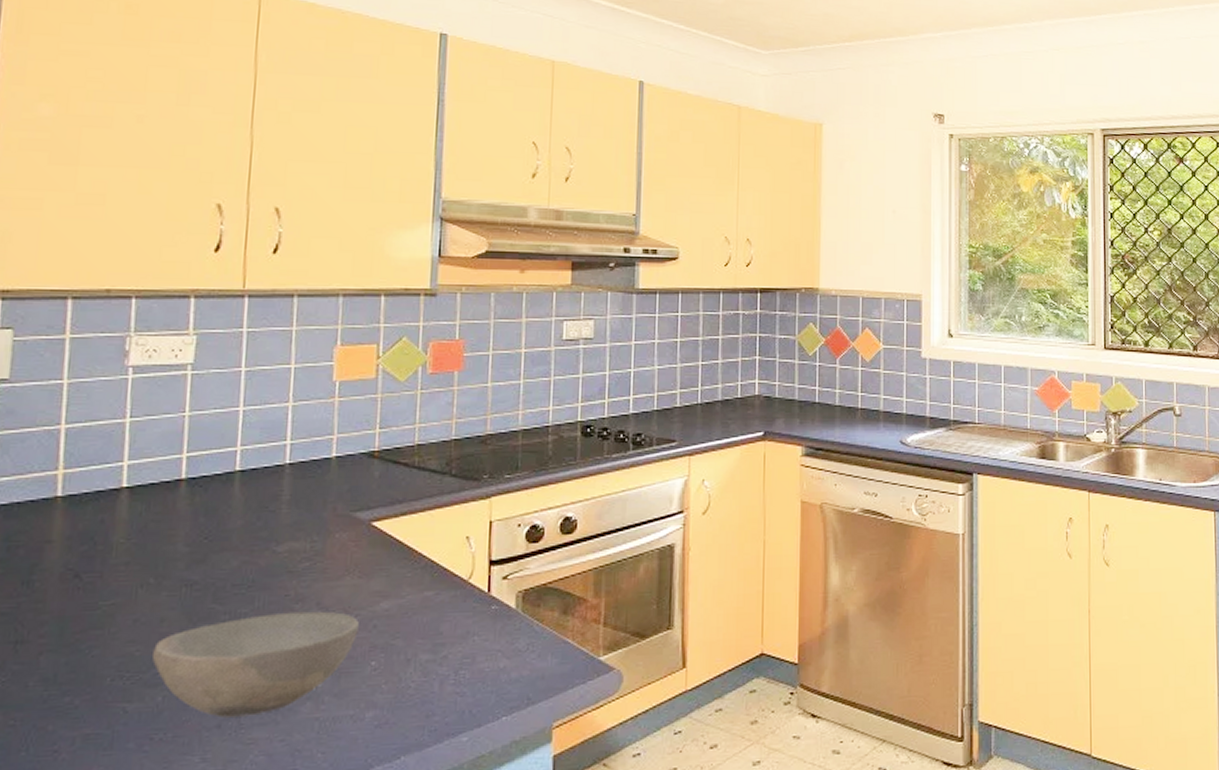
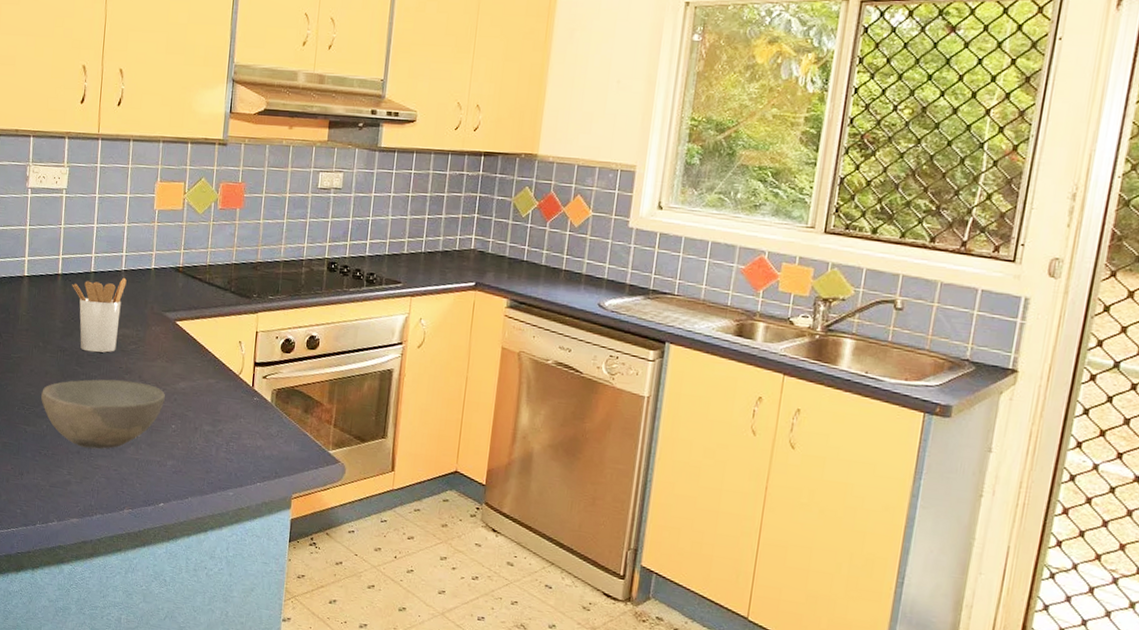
utensil holder: none [204,473,293,581] -> present [72,277,127,353]

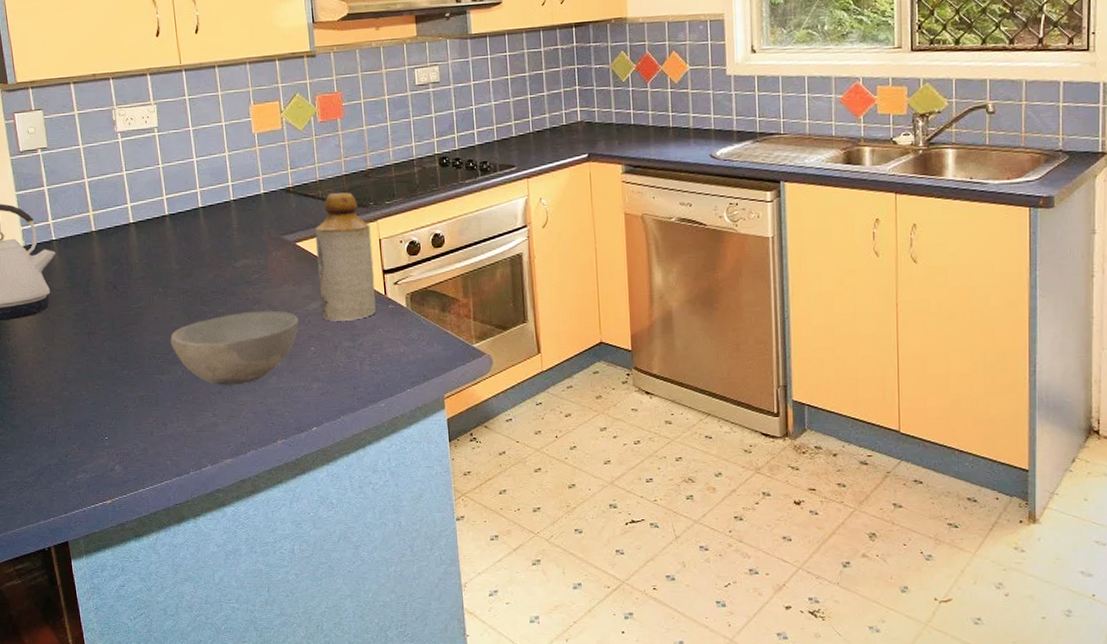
utensil holder: present [72,277,127,353] -> none [181,207,240,289]
bottle: none [188,279,250,406] -> present [315,192,376,321]

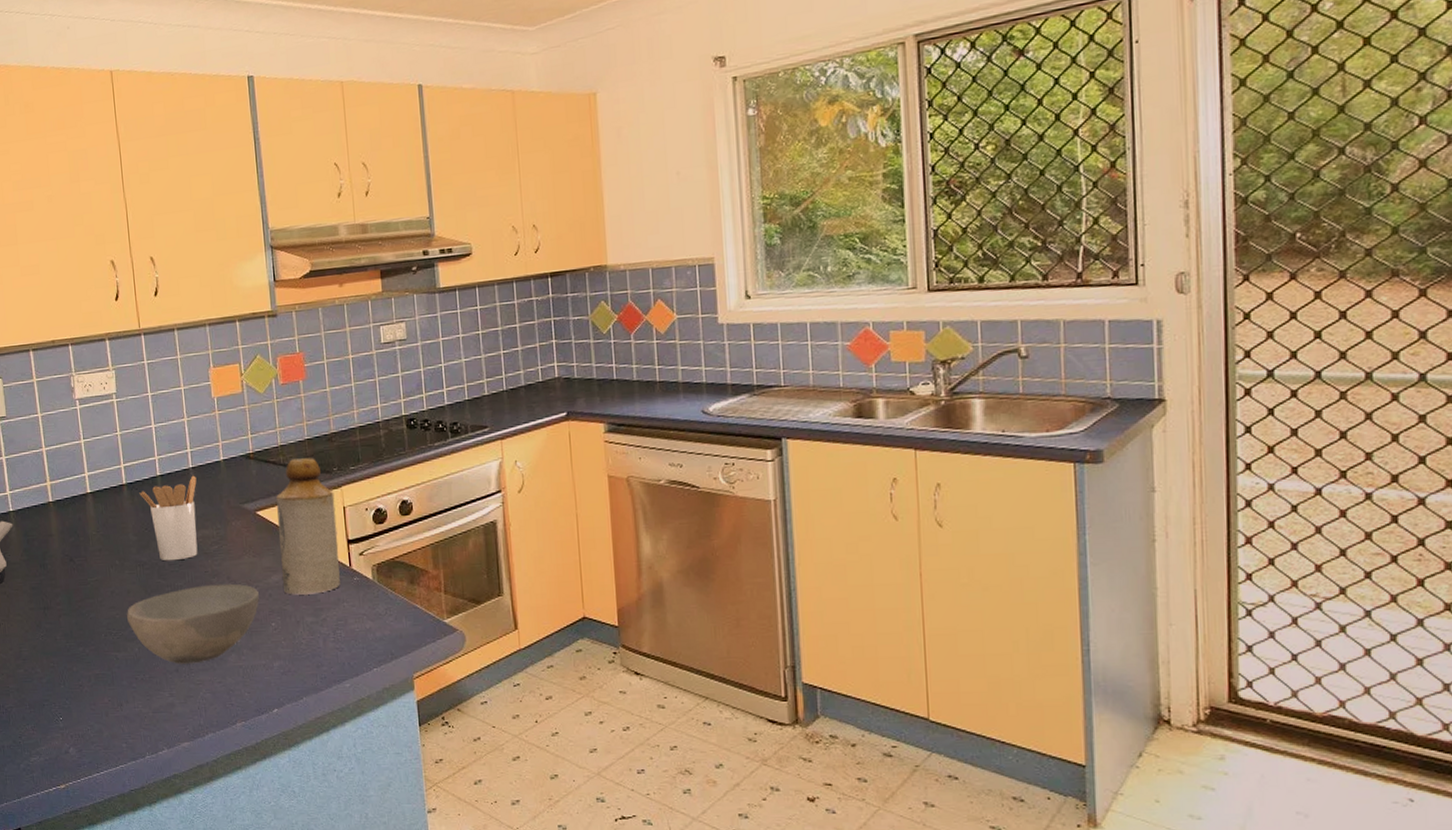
utensil holder: none [181,207,240,289] -> present [139,475,198,561]

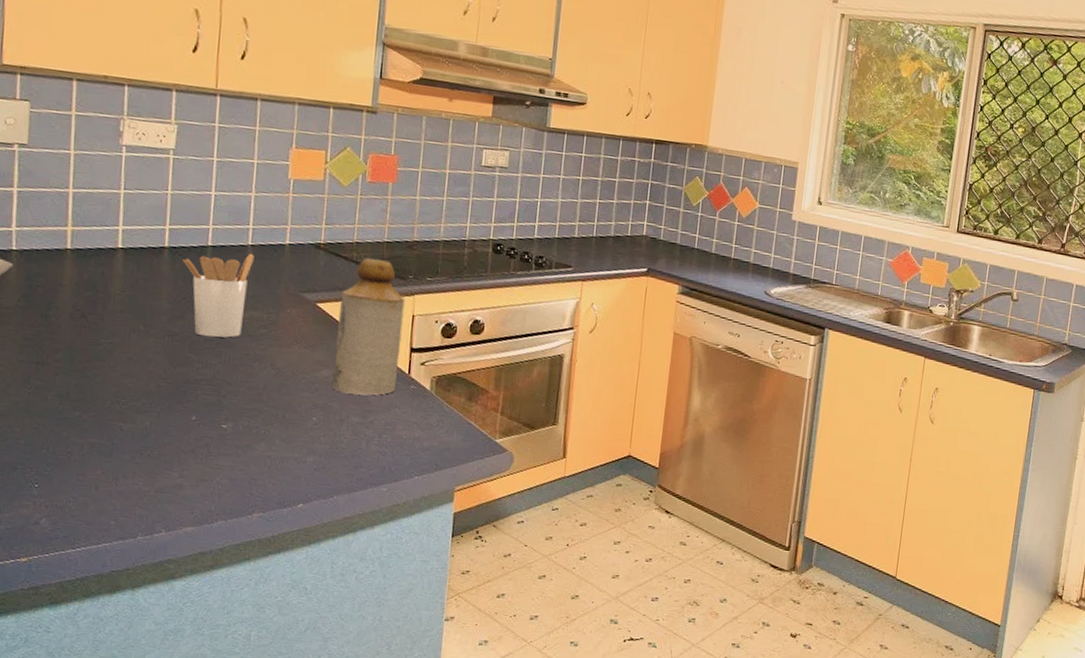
bowl: present [127,583,259,664] -> none [142,367,304,447]

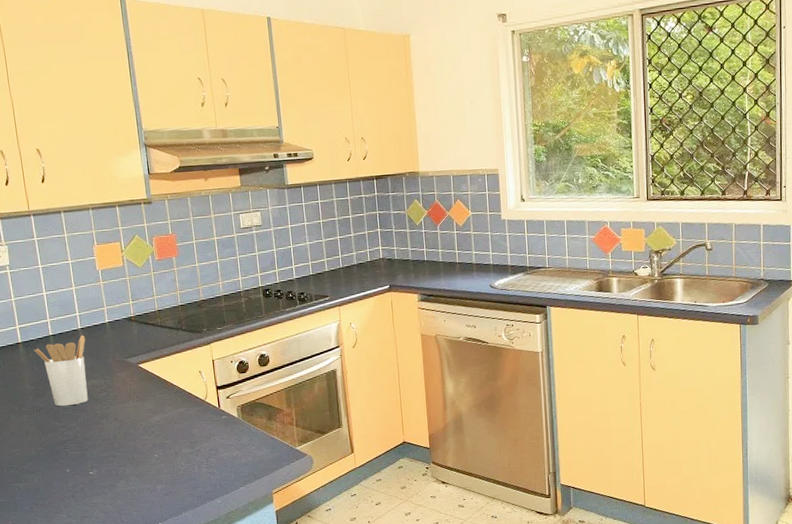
bottle: present [332,258,405,396] -> none [155,320,211,432]

